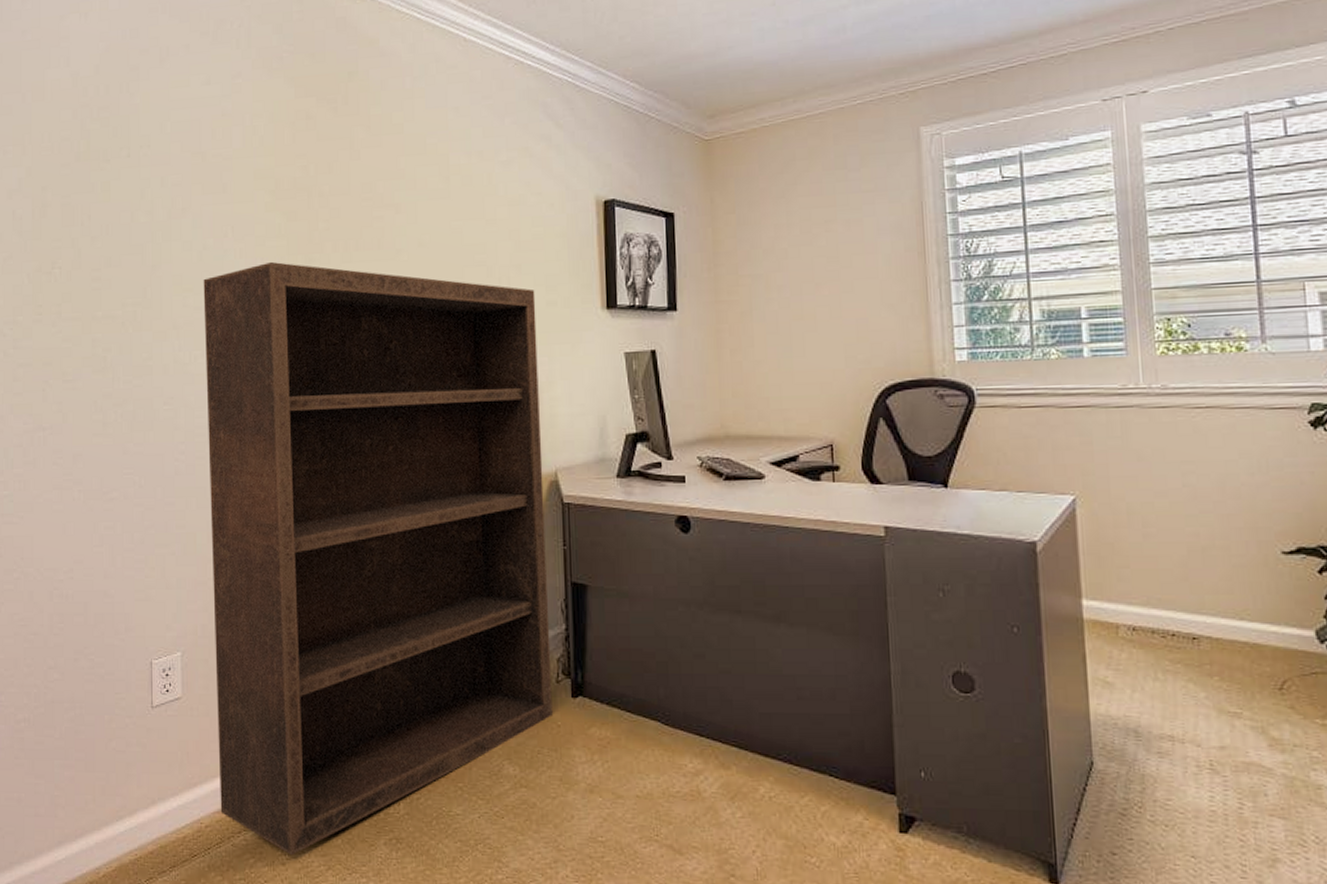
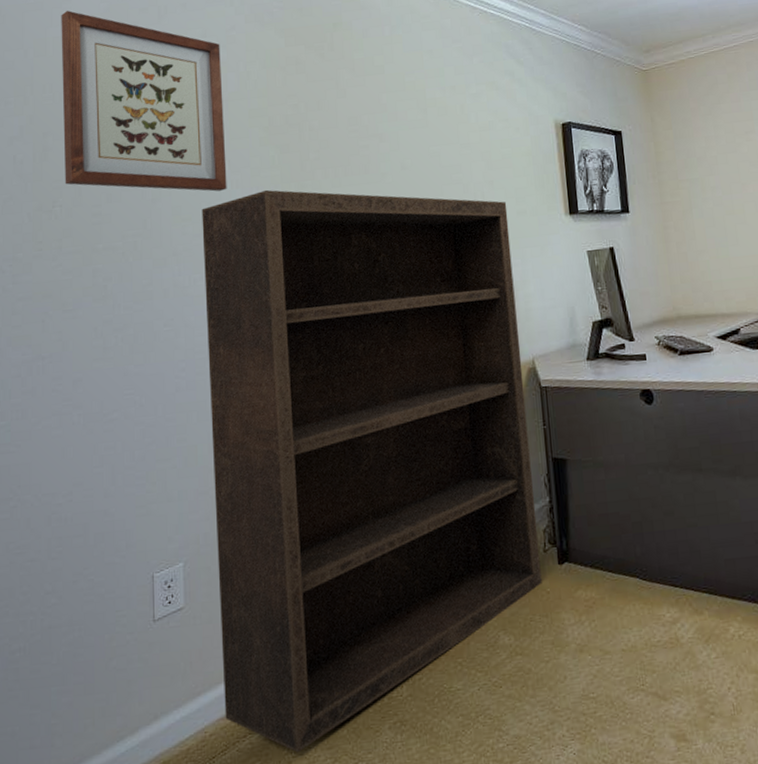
wall art: none [59,50,230,261] -> present [61,11,227,192]

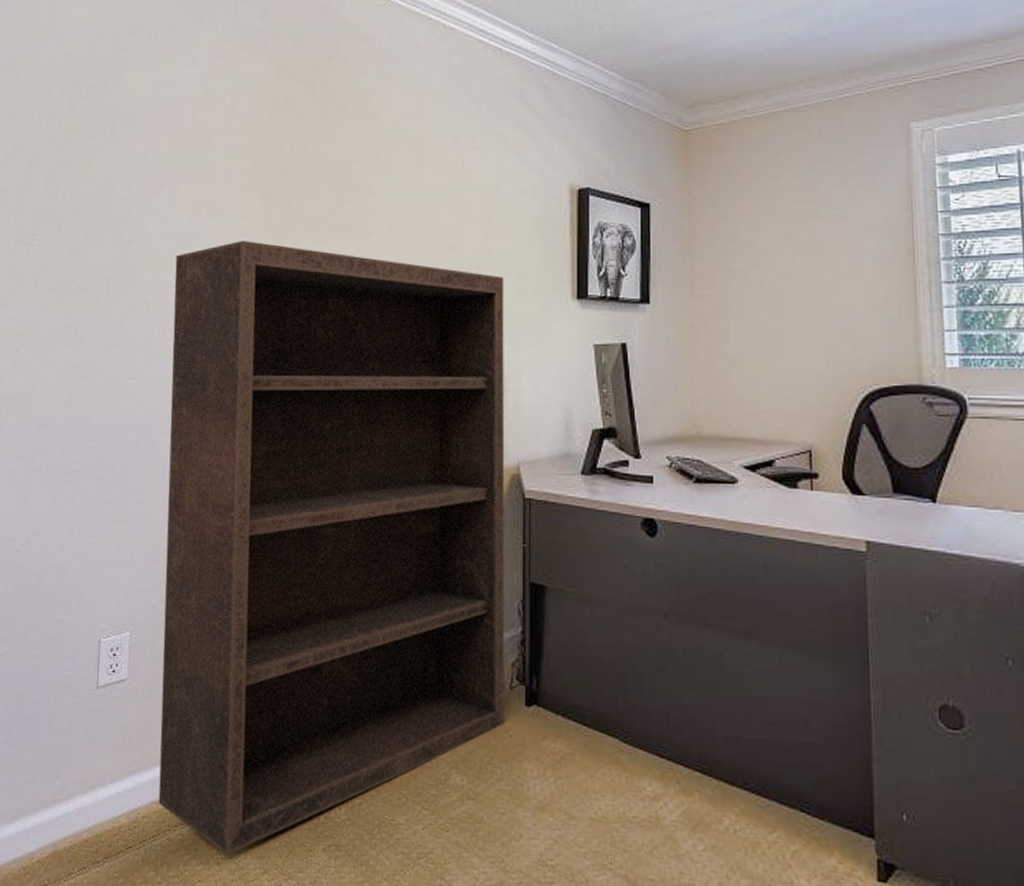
wall art: present [61,11,227,192] -> none [45,30,208,237]

